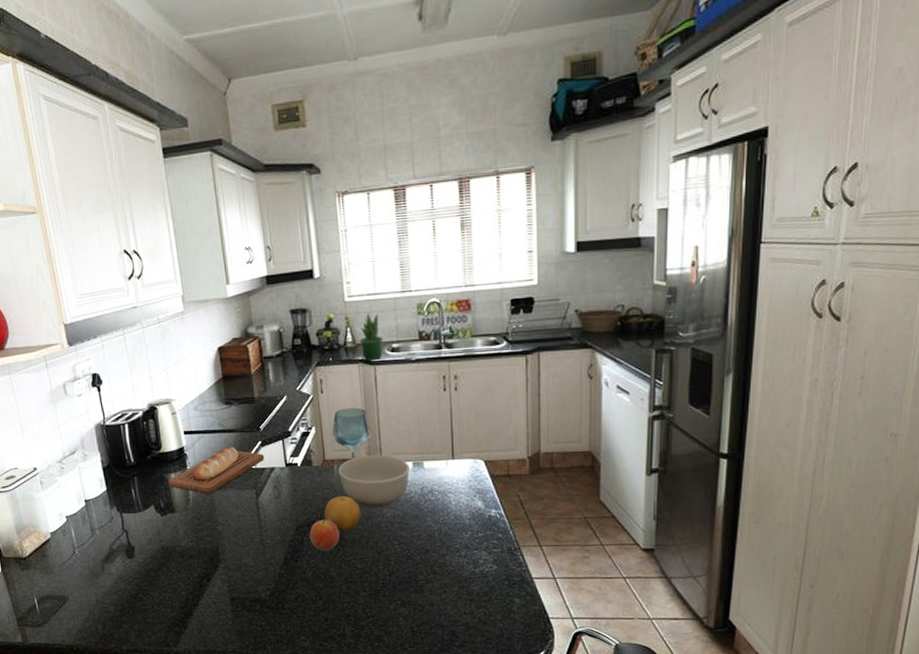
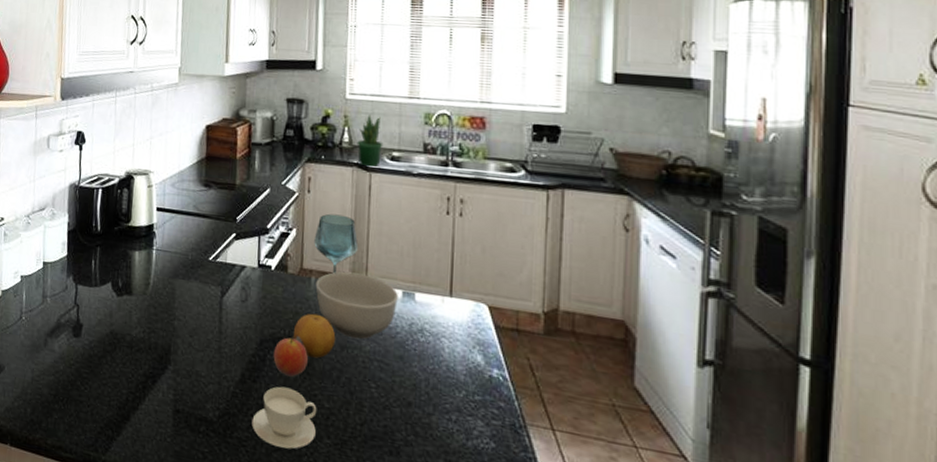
bread loaf: present [168,446,265,494] -> none [130,233,237,282]
teacup: none [299,560,353,607] -> present [251,386,317,449]

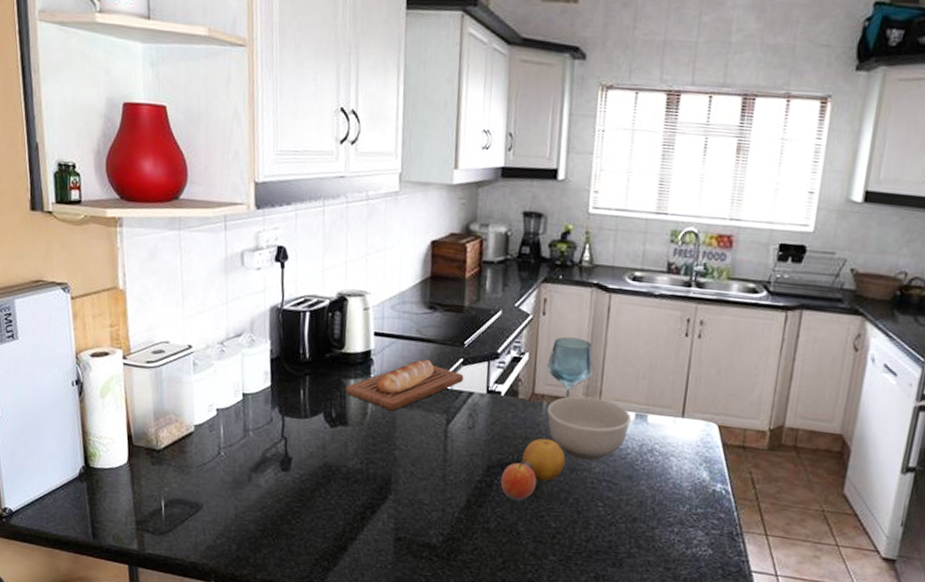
bread loaf: none [130,233,237,282] -> present [345,359,464,411]
teacup: present [251,386,317,449] -> none [476,510,544,568]
planter: present [357,115,383,167] -> none [597,231,626,288]

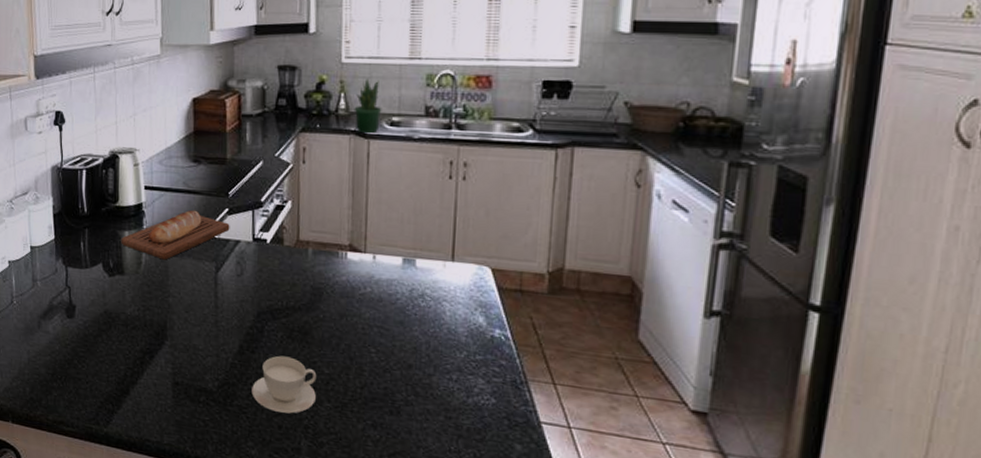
teacup: none [476,510,544,568] -> present [251,355,317,414]
fruit: present [500,460,537,500] -> none [271,306,306,346]
fruit: present [522,438,566,481] -> none [291,284,335,327]
wine glass: present [547,337,594,420] -> none [310,184,357,266]
bowl: present [547,396,631,462] -> none [313,241,398,307]
planter: none [597,231,626,288] -> present [354,79,382,134]

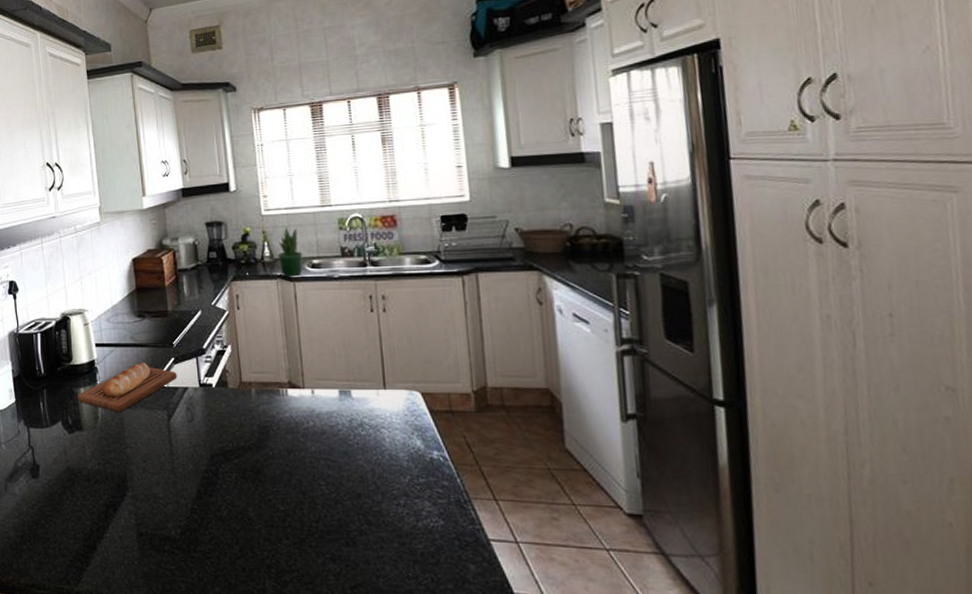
teacup: present [251,355,317,414] -> none [213,496,275,555]

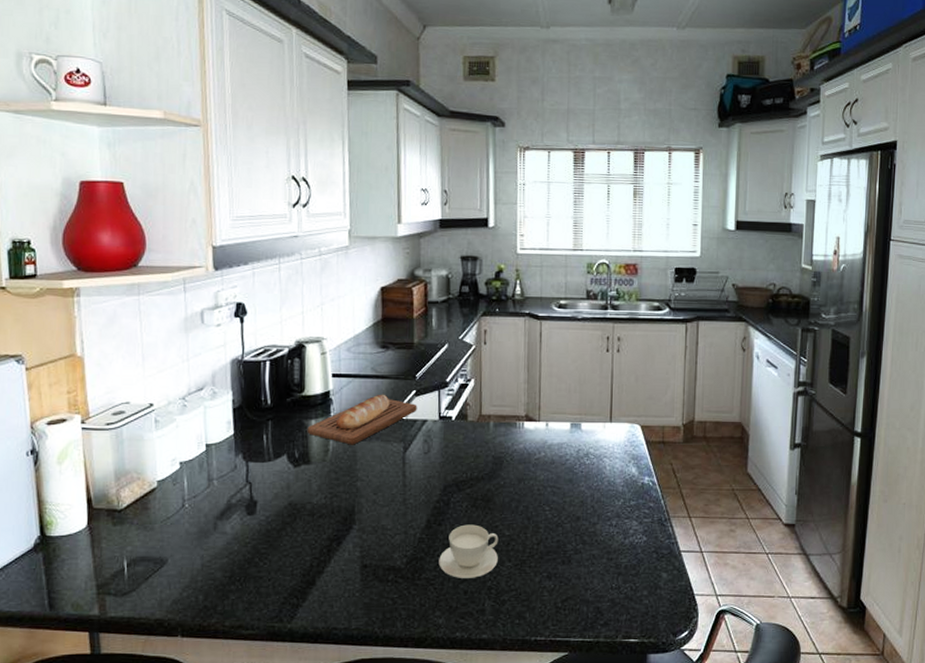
teacup: none [213,496,275,555] -> present [439,524,499,578]
planter: present [277,227,303,277] -> none [528,268,552,316]

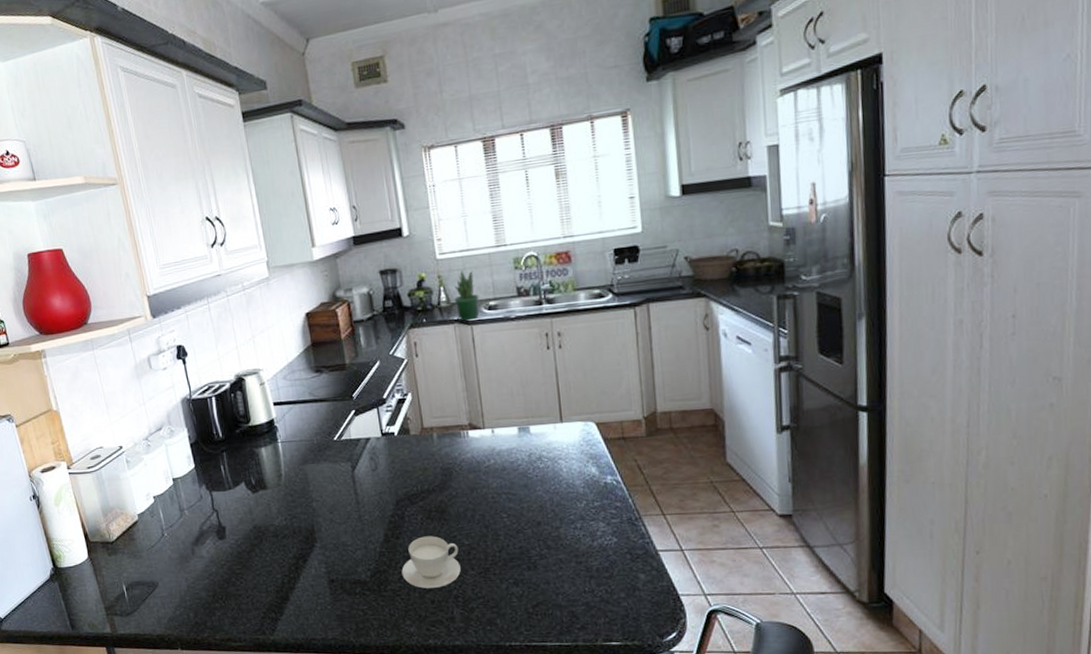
bread loaf: present [307,394,417,445] -> none [258,417,359,469]
planter: none [528,268,552,316] -> present [454,270,479,321]

